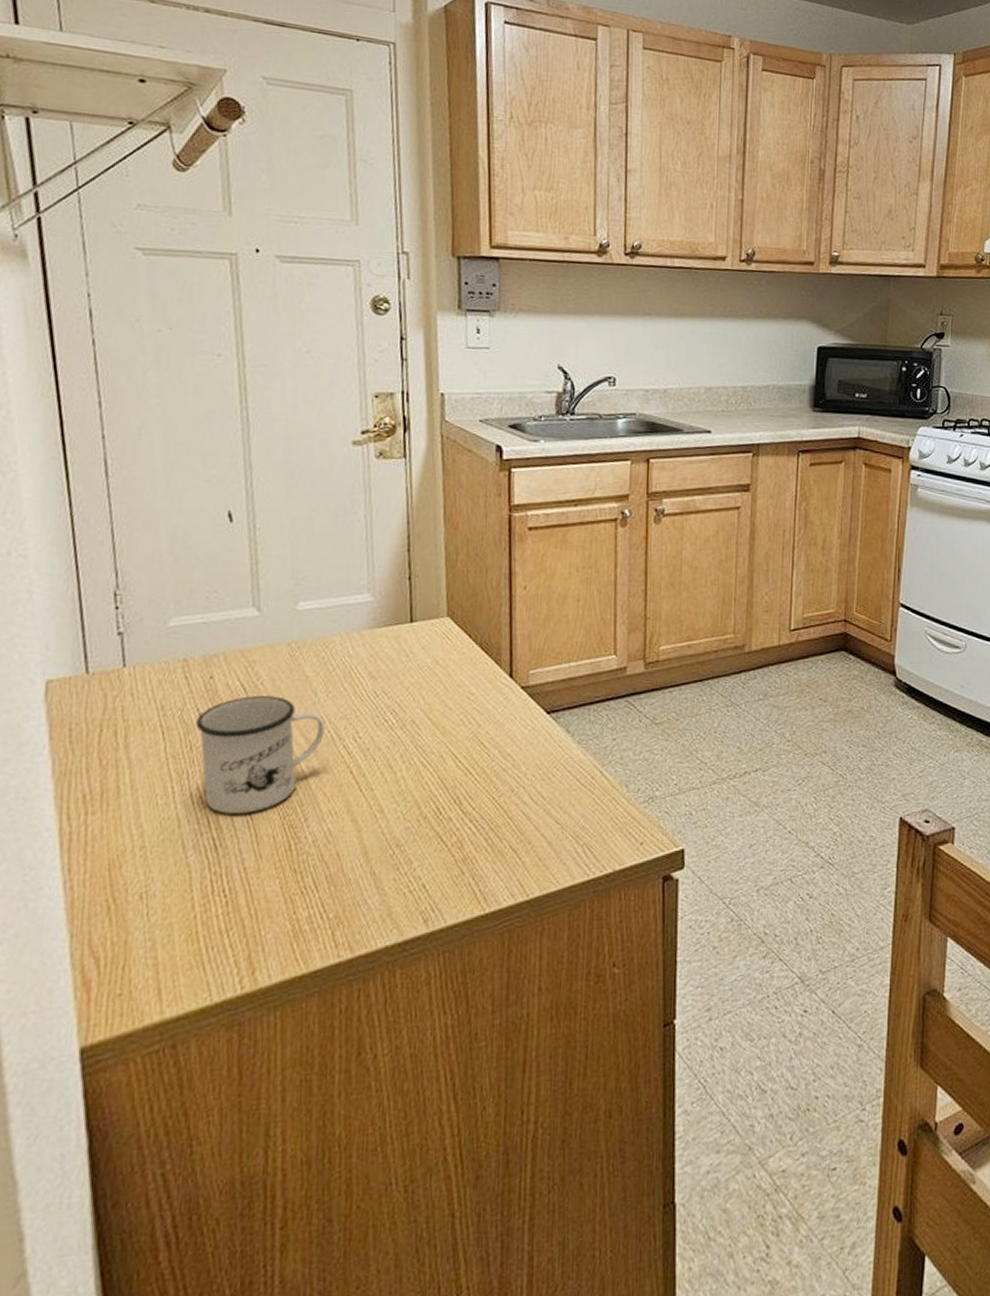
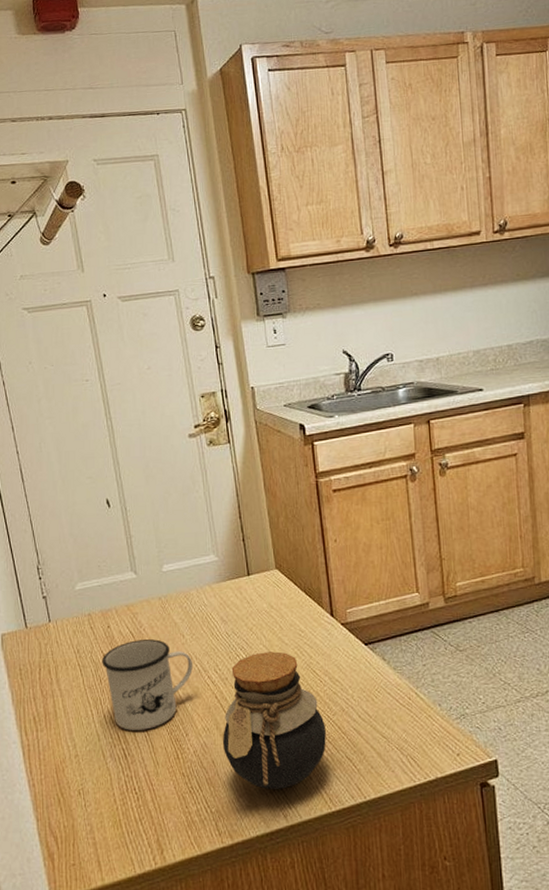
jar: none [353,717,489,888] -> present [222,651,326,789]

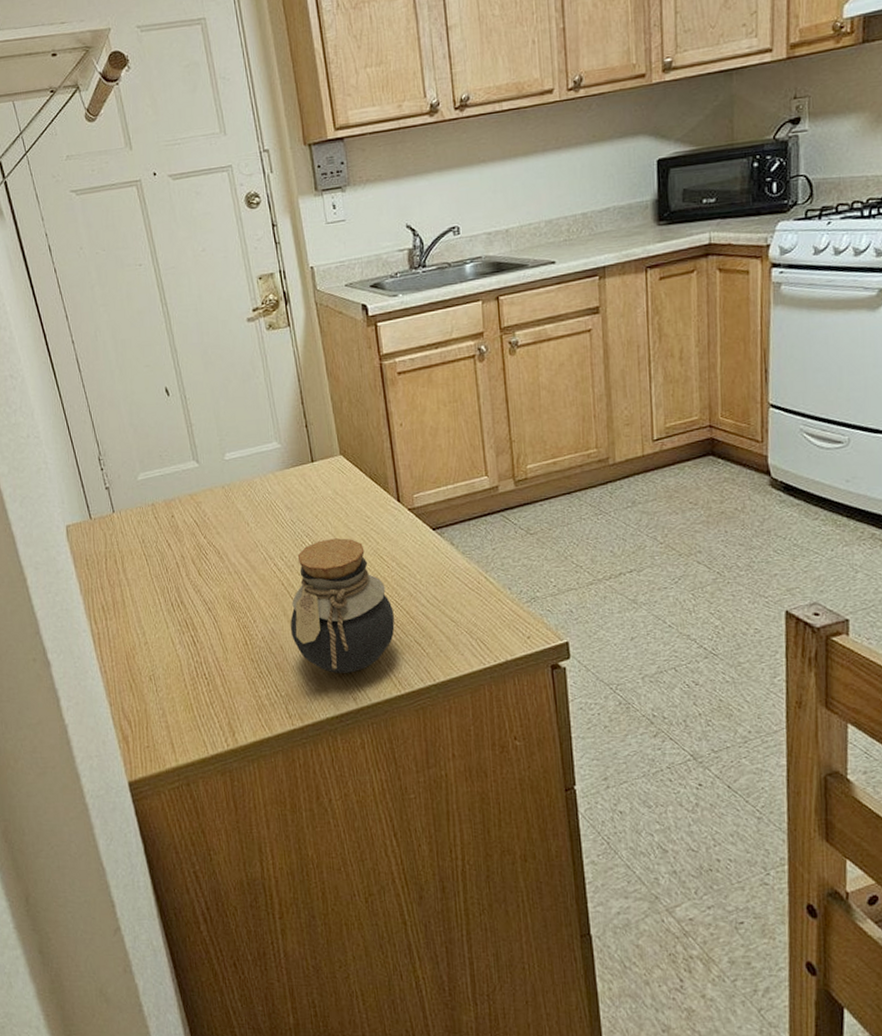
mug: present [101,639,193,730] -> none [167,528,258,618]

